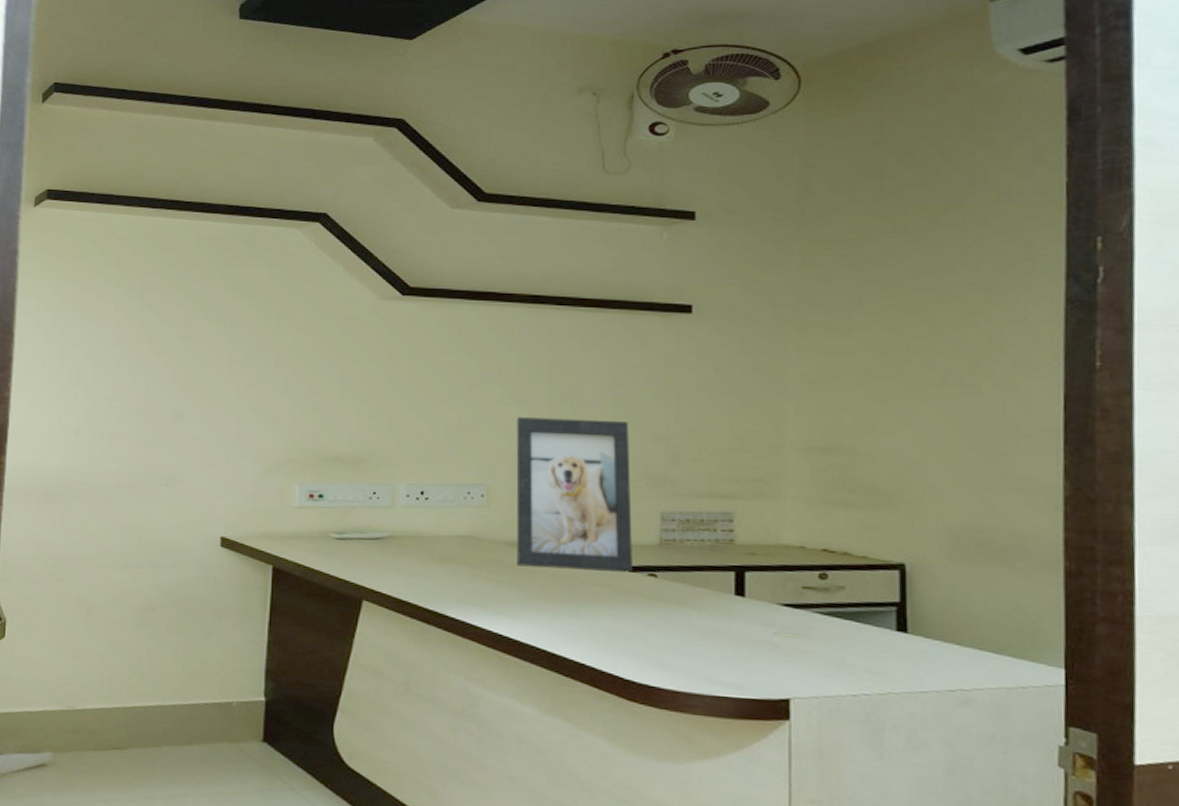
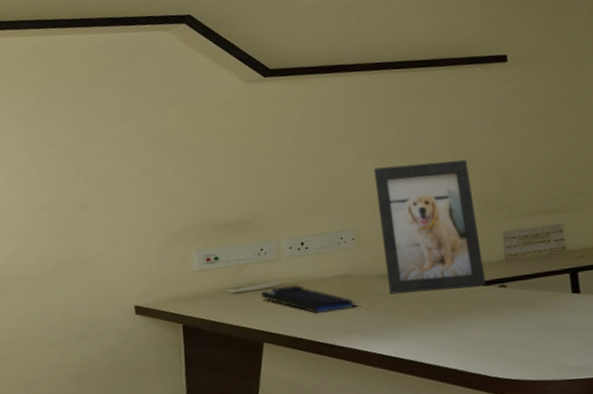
keyboard: none [366,537,480,577] -> present [260,283,359,314]

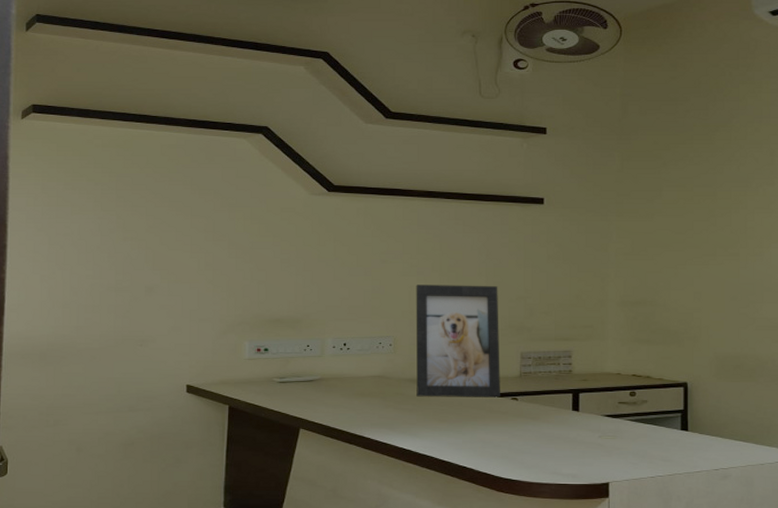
keyboard: present [260,283,359,314] -> none [302,379,389,408]

